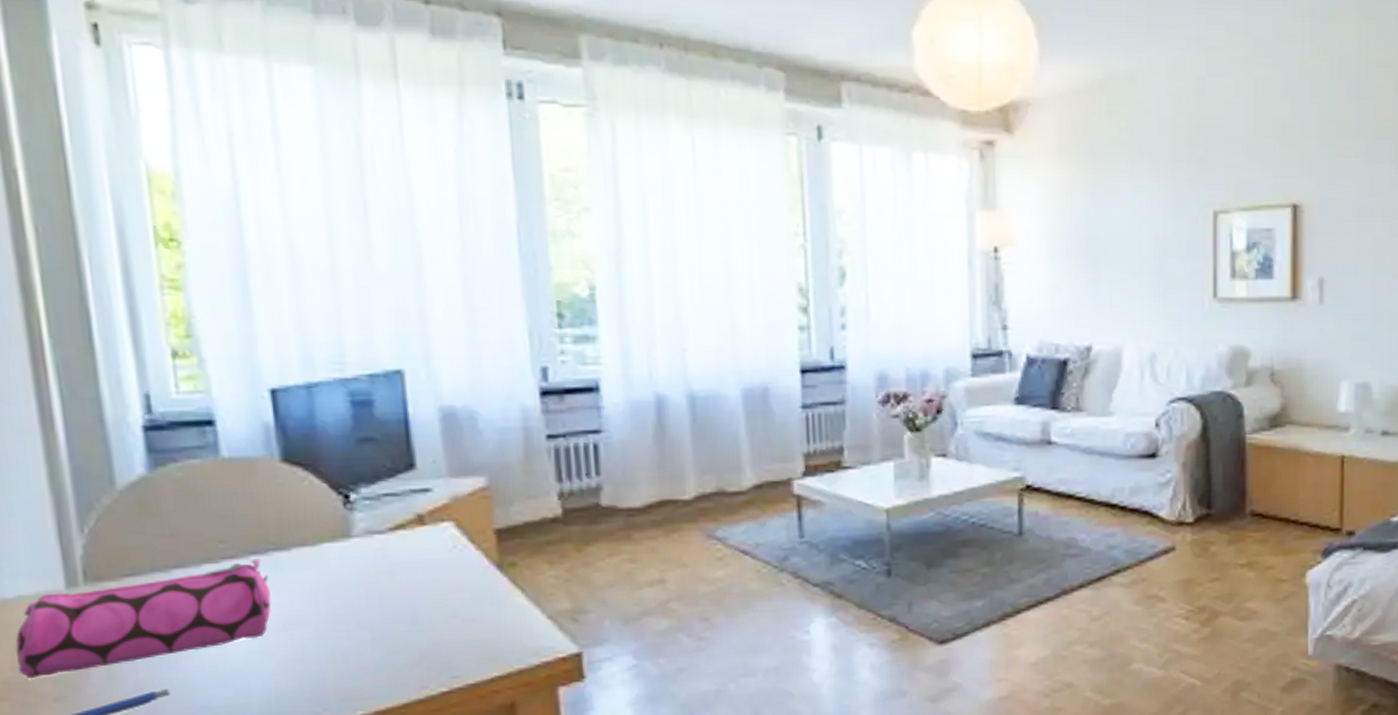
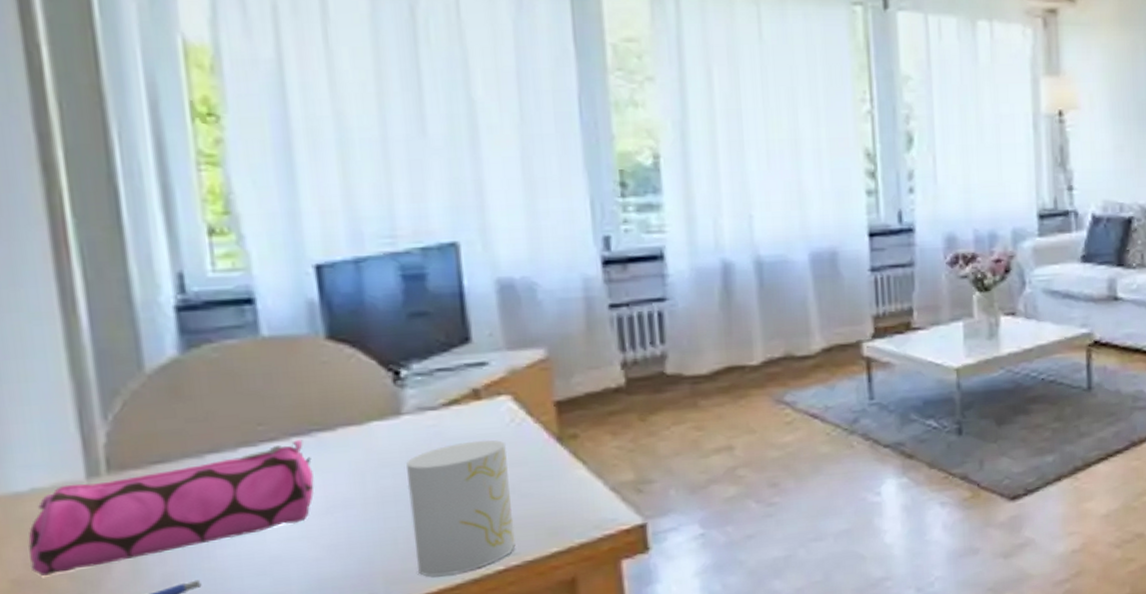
cup: none [356,564,458,695] -> present [406,439,516,577]

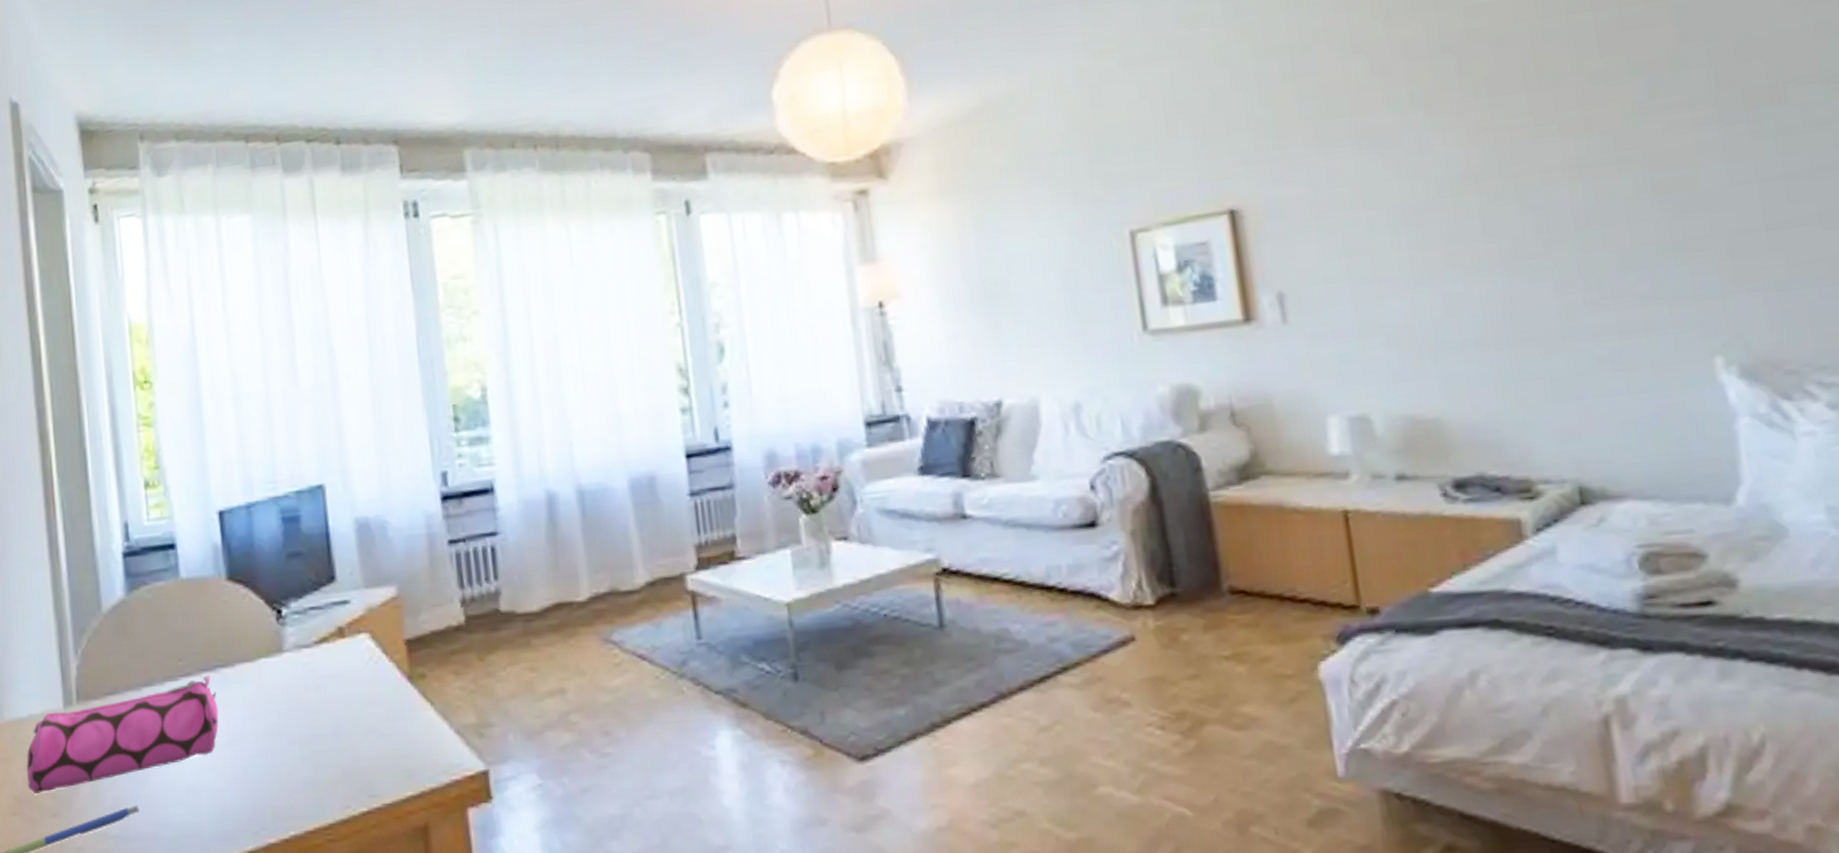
cup: present [406,439,516,577] -> none [288,678,376,814]

